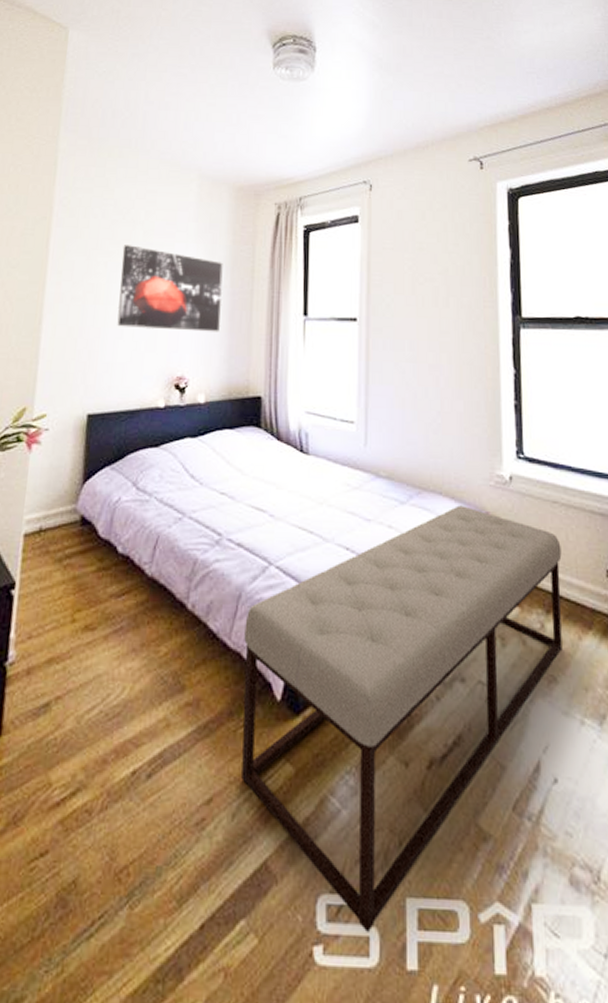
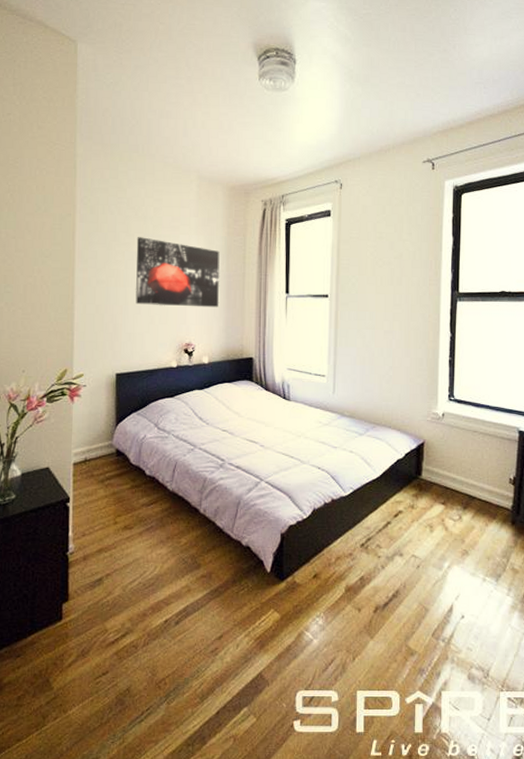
bench: present [241,505,563,932] -> none [243,435,478,712]

